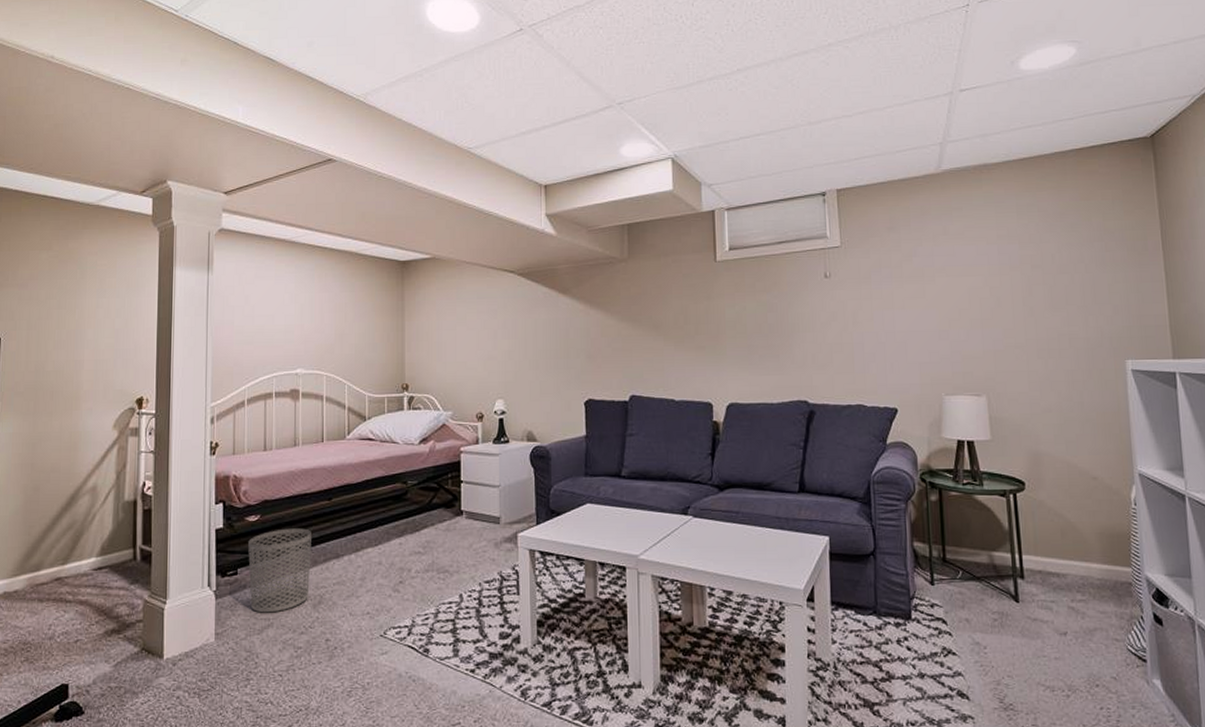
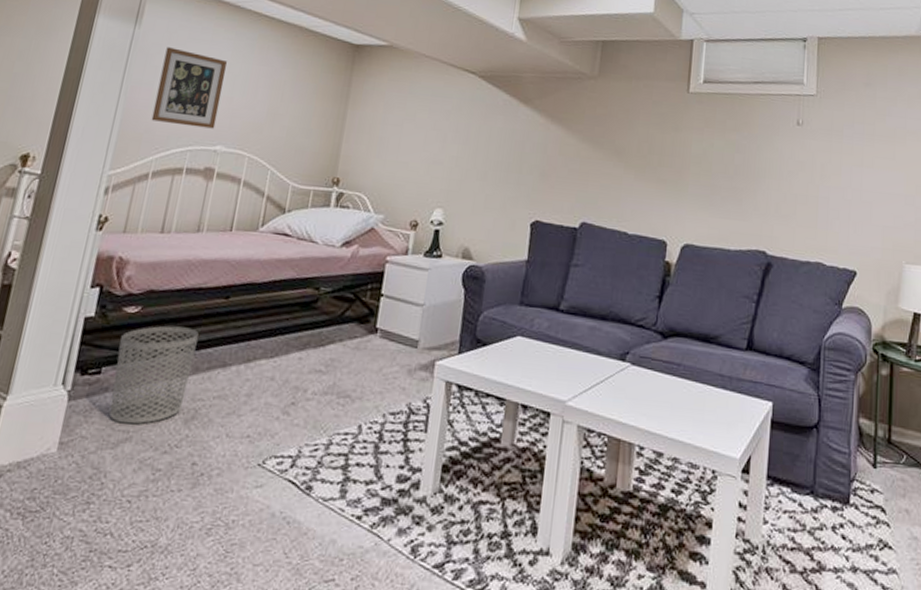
wall art: none [237,287,293,356] -> present [151,47,227,129]

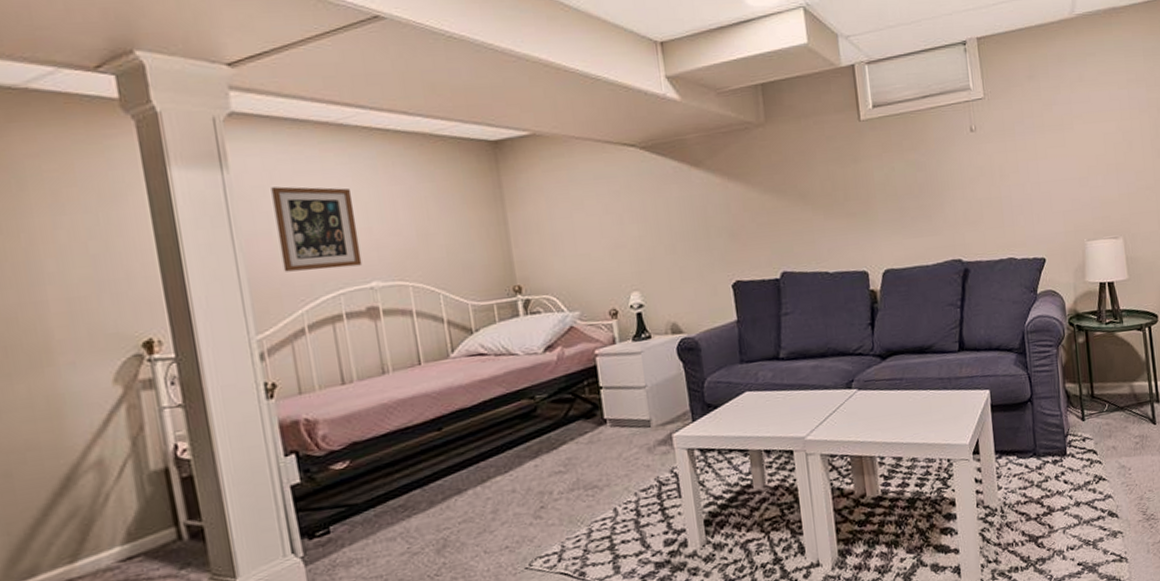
waste bin: present [109,325,199,425] -> none [338,467,429,572]

